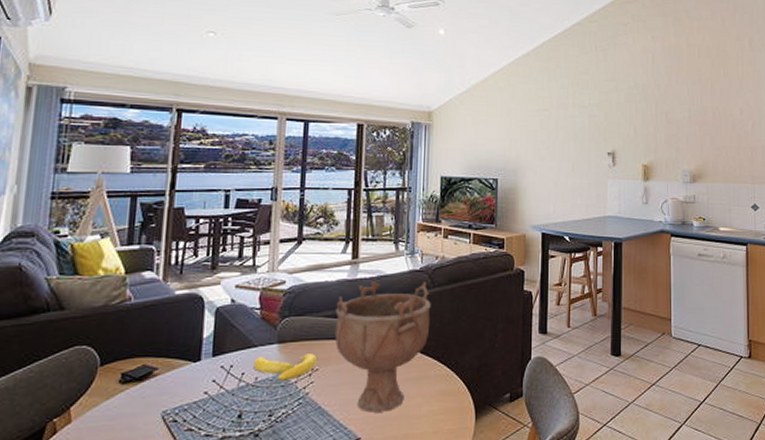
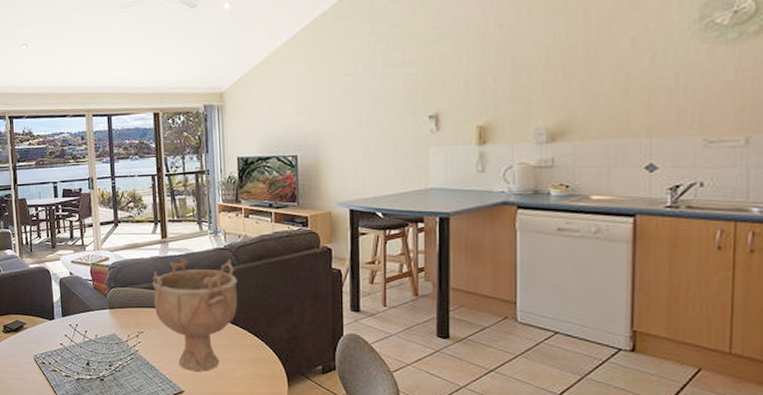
banana: present [253,353,317,381] -> none [93,319,141,339]

